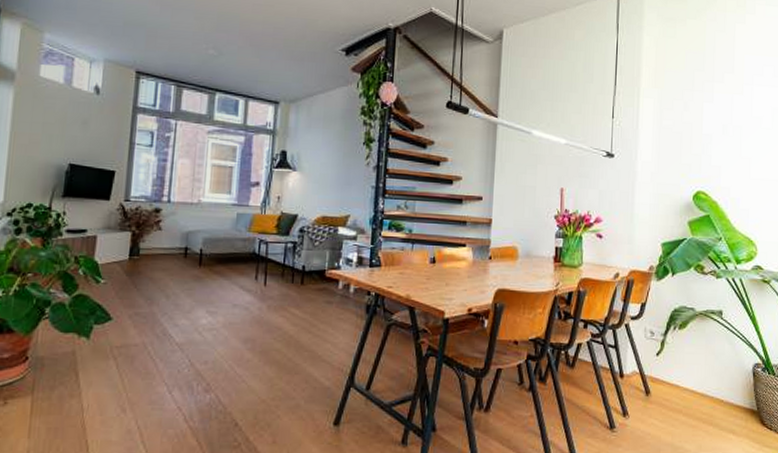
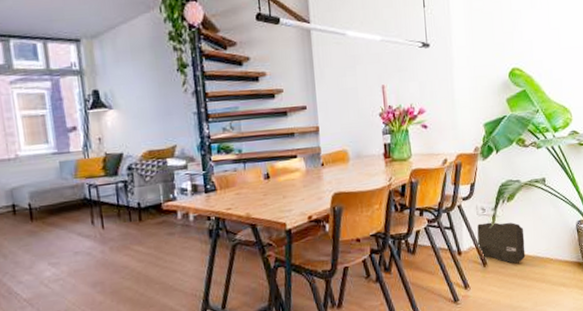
rock: none [642,347,694,399] -> present [477,222,526,263]

